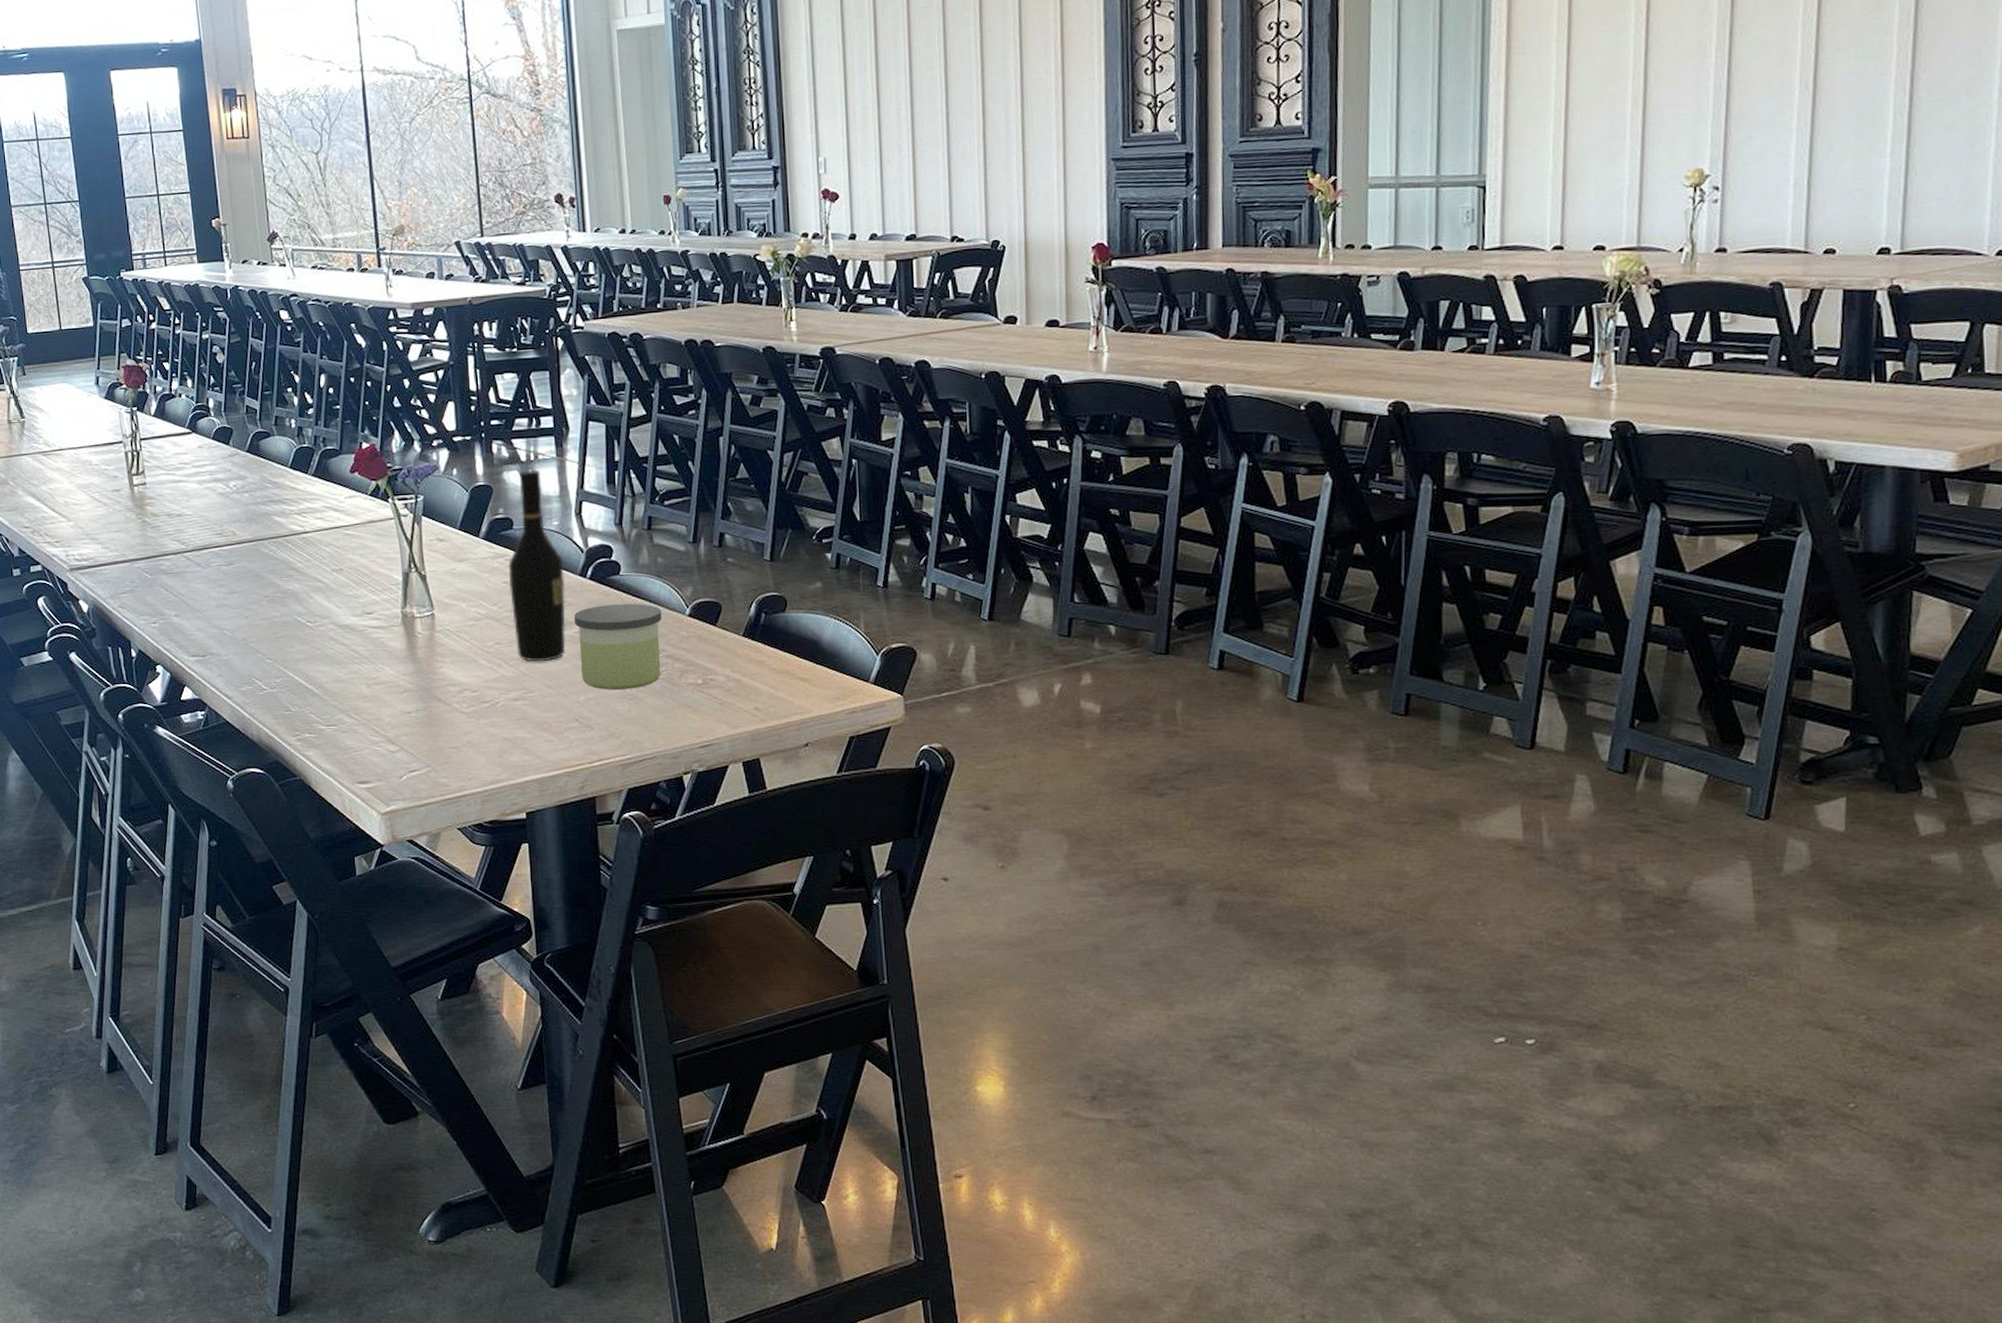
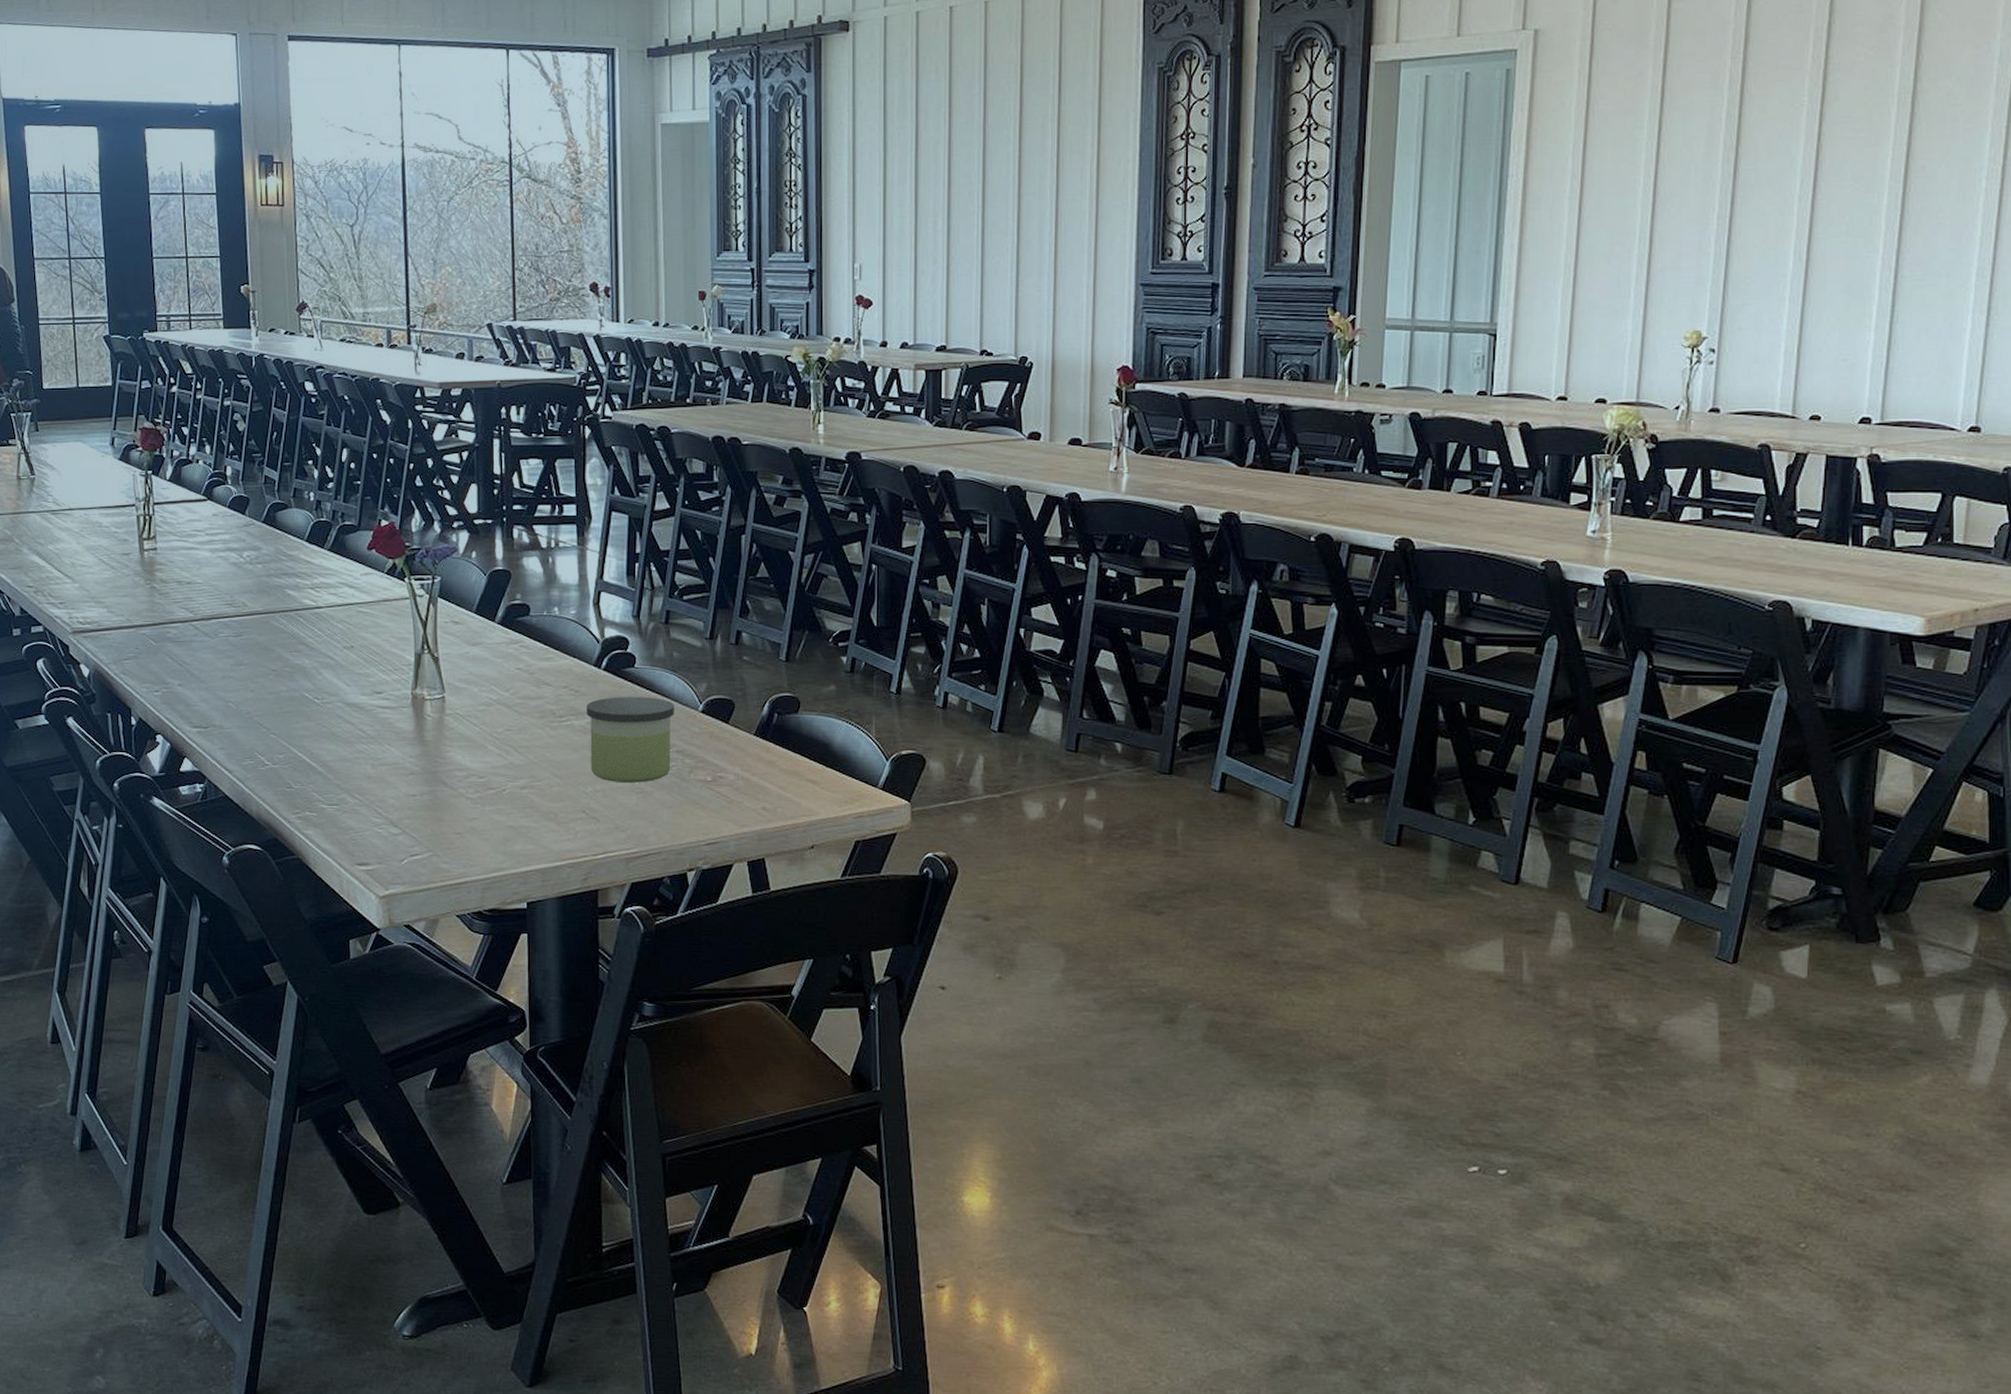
wine bottle: present [509,469,566,662] -> none [523,557,579,751]

